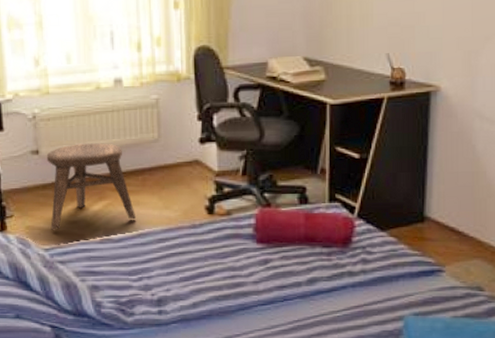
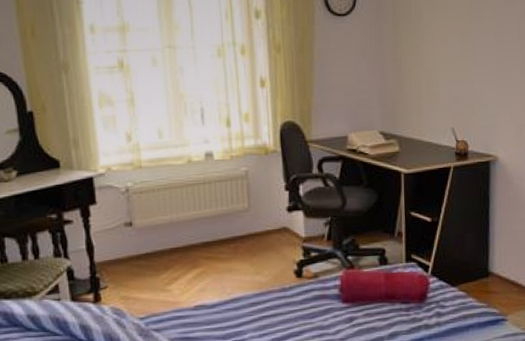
stool: present [46,143,137,231] -> none [140,214,229,300]

